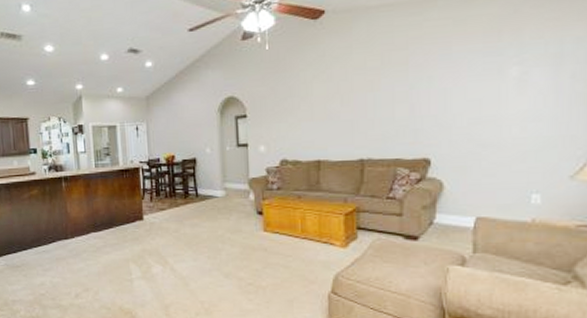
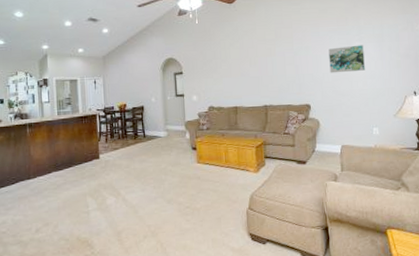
wall art: none [465,70,526,115] -> present [328,44,365,73]

